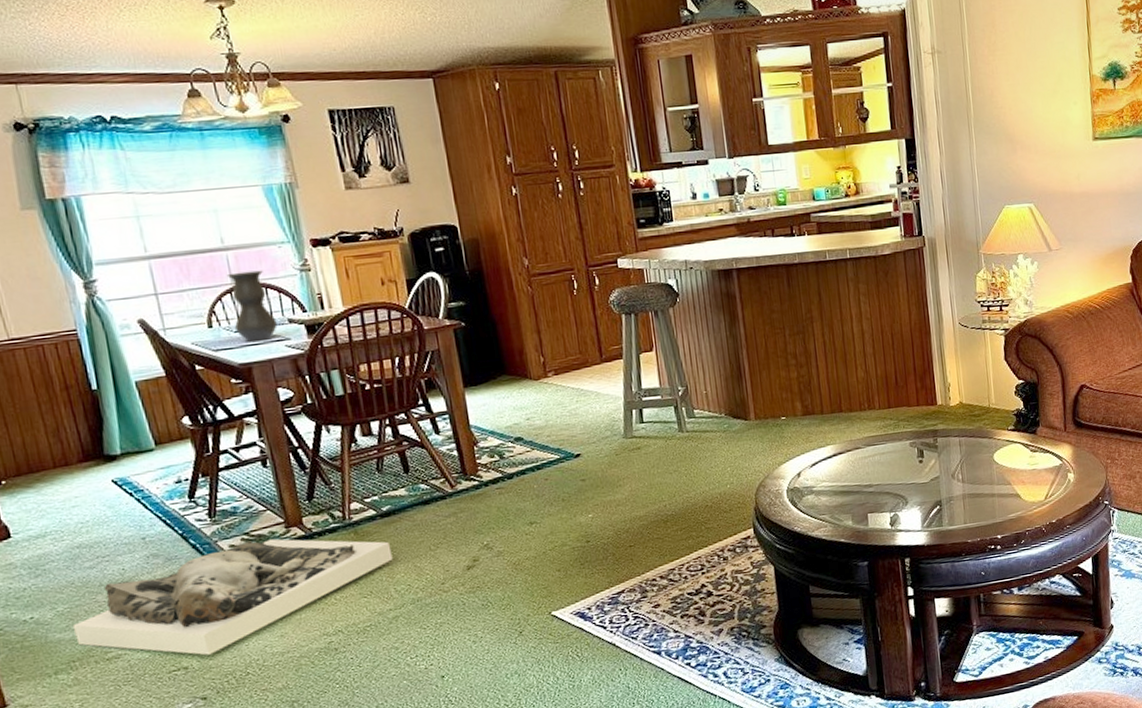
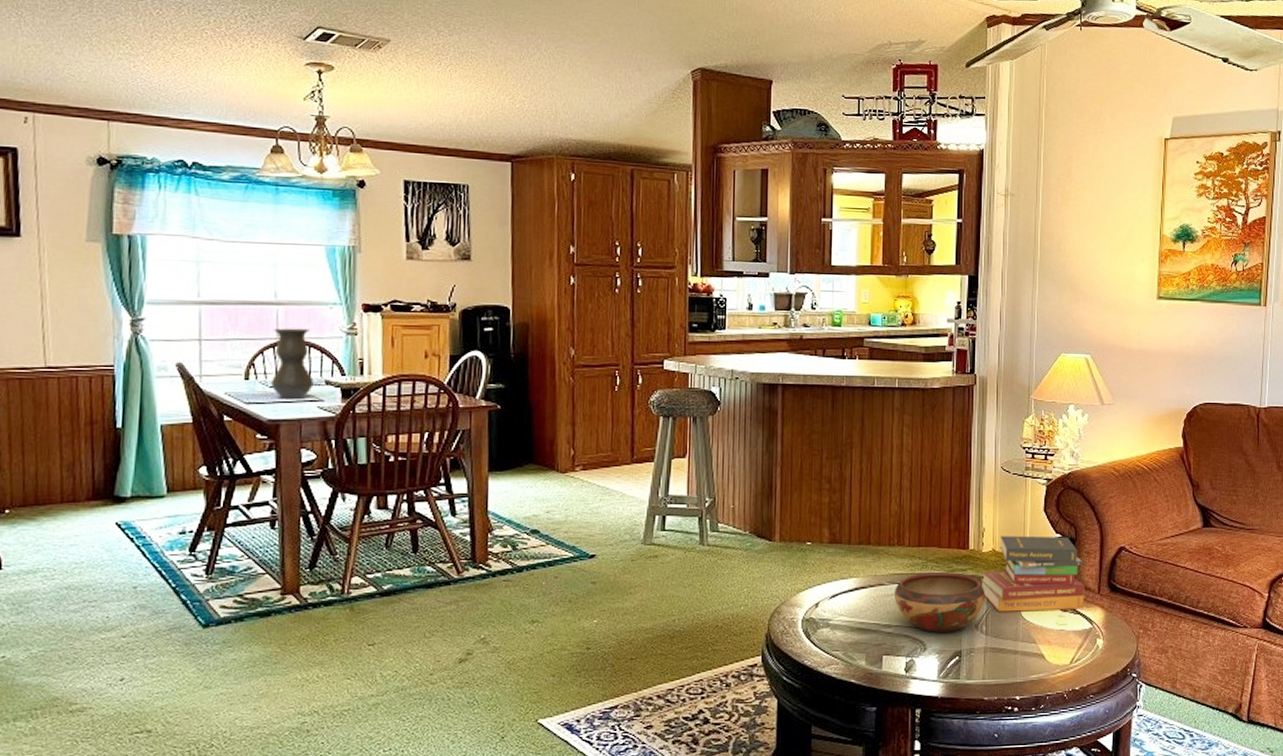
dog bed: present [72,539,393,656] -> none [42,603,385,720]
decorative bowl: none [871,428,959,487] -> present [894,571,986,633]
books: none [952,381,1053,460] -> present [981,536,1084,612]

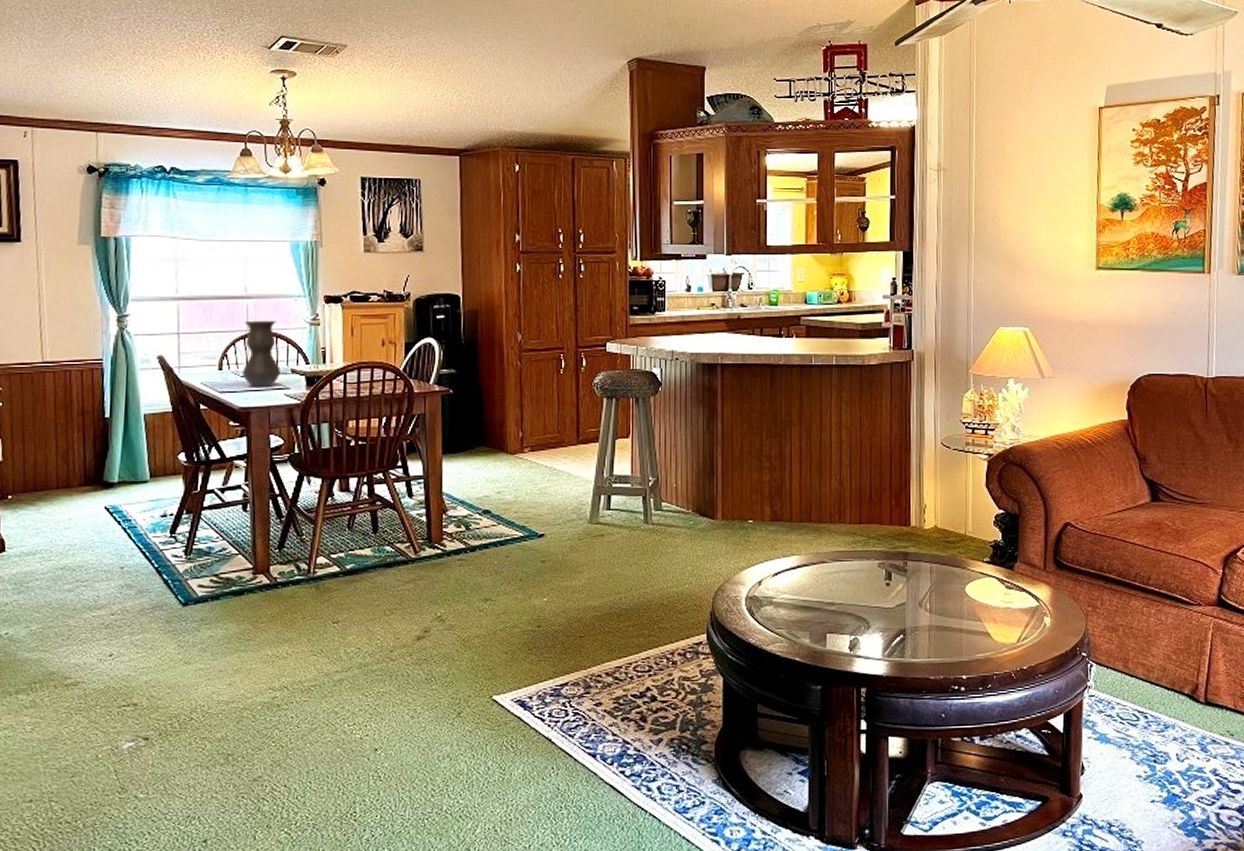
decorative bowl: present [894,571,986,633] -> none [837,549,929,611]
books: present [981,536,1084,612] -> none [923,512,1030,590]

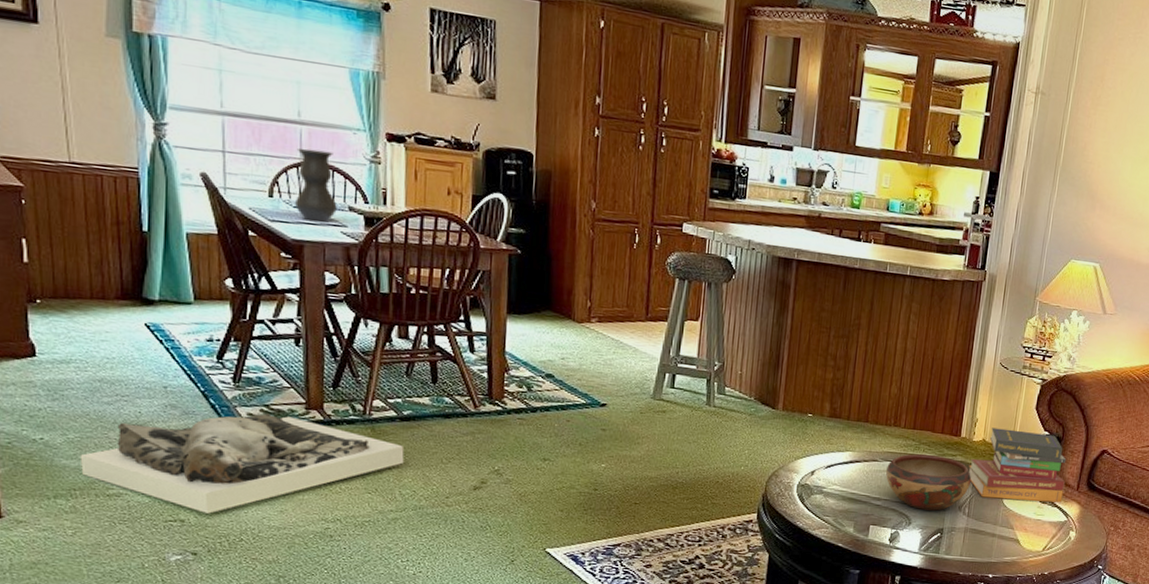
dog bed: none [41,583,348,694] -> present [80,413,404,514]
decorative bowl: none [837,549,929,611] -> present [886,454,972,511]
books: none [923,512,1030,590] -> present [969,427,1067,503]

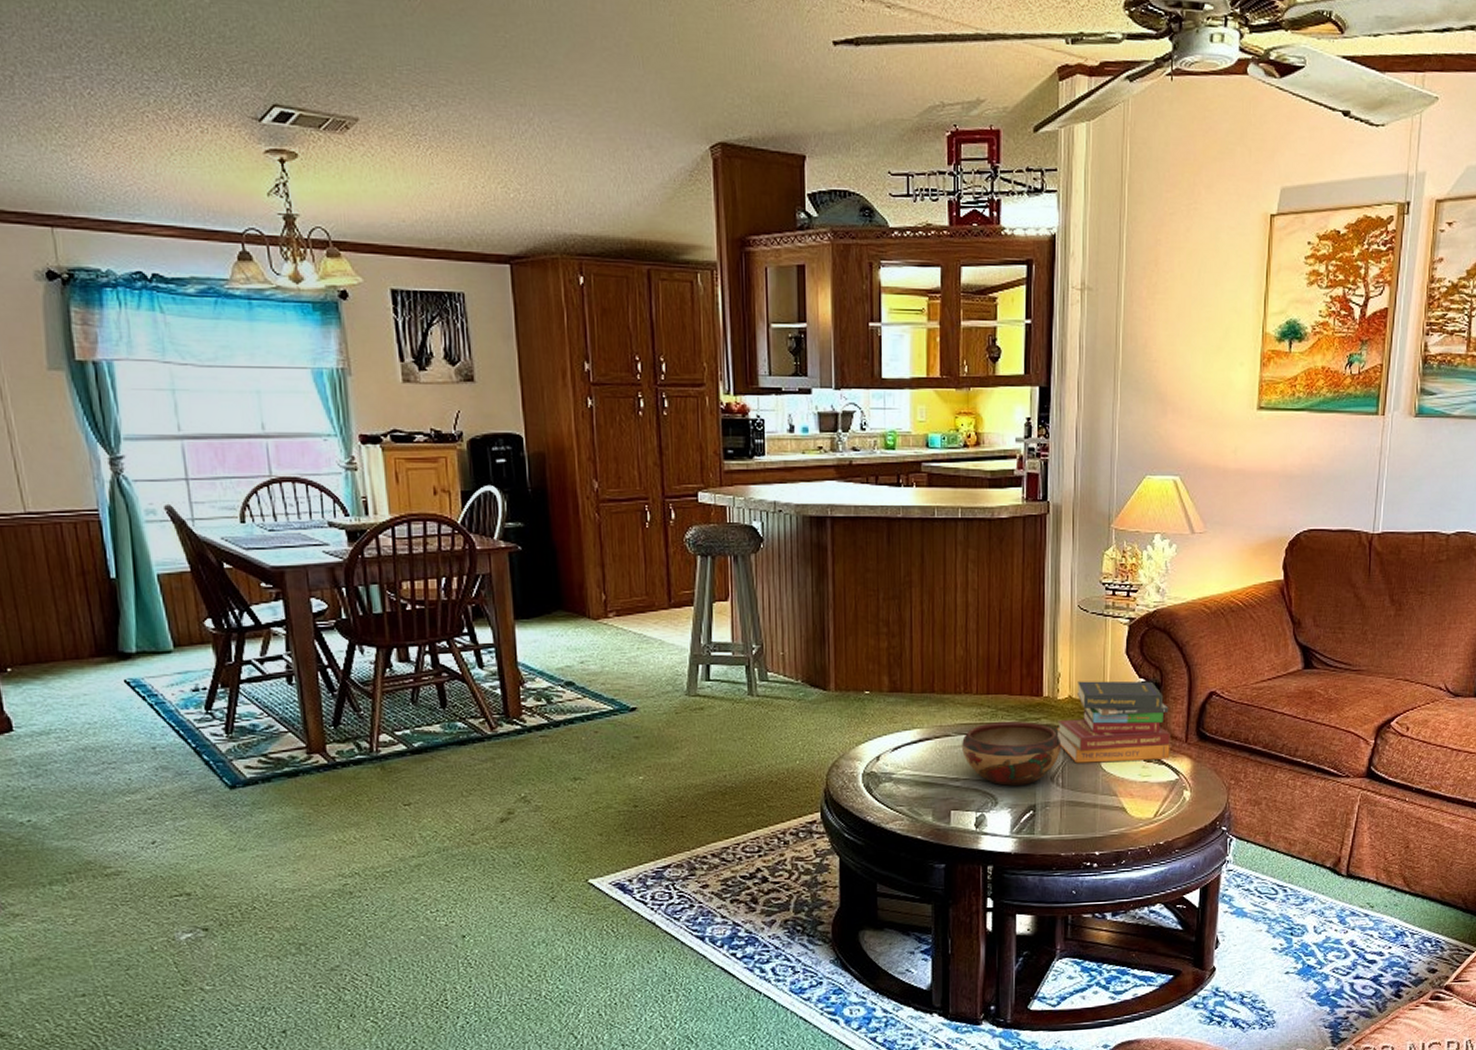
dog bed: present [80,413,404,514] -> none [71,763,420,883]
vase: present [295,148,337,223] -> none [264,464,316,544]

